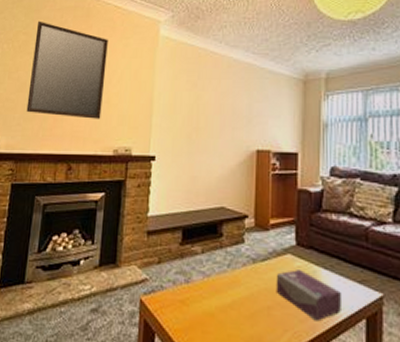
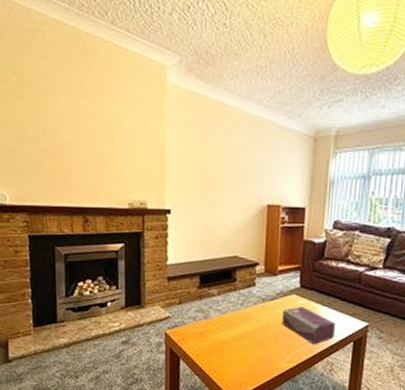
home mirror: present [26,21,108,119] -> none [27,58,113,172]

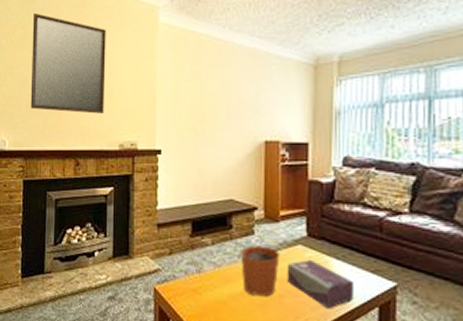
home mirror: none [27,58,113,172] -> present [30,12,106,114]
plant pot: none [243,289,277,337] -> present [241,237,280,297]

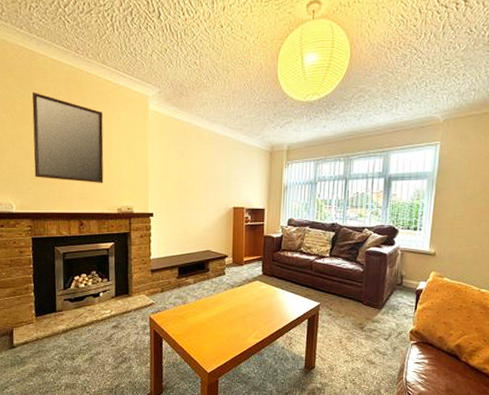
plant pot: present [241,237,280,297] -> none [215,277,243,318]
tissue box: present [287,260,353,309] -> none [248,291,292,323]

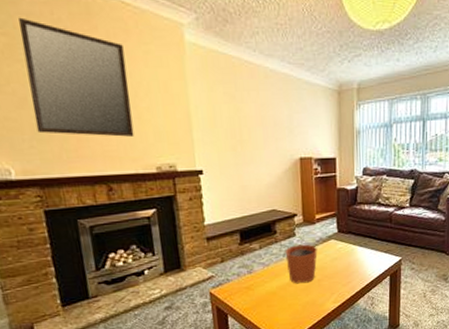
plant pot: none [215,277,243,318] -> present [285,238,318,284]

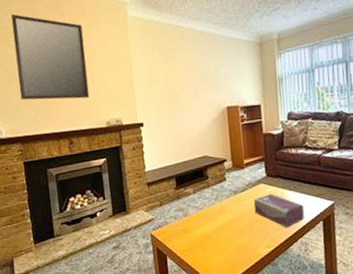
plant pot: present [285,238,318,284] -> none [217,182,248,228]
tissue box: none [323,250,373,284] -> present [253,194,304,228]

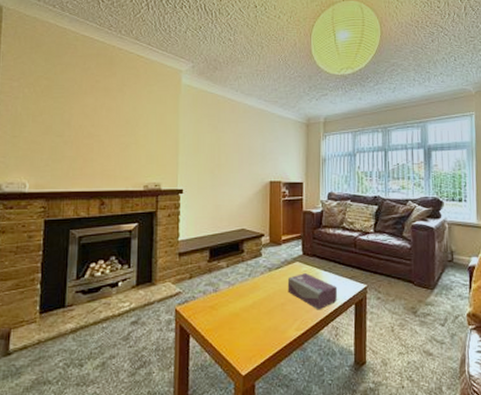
home mirror: present [11,14,90,101] -> none [54,66,133,159]

